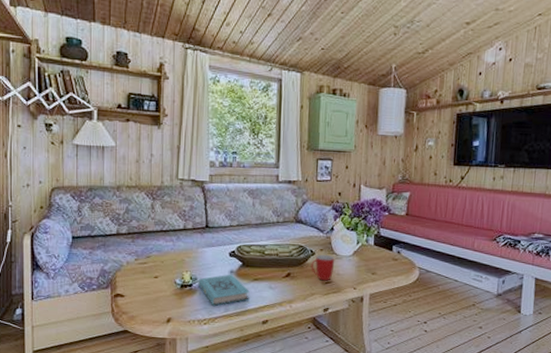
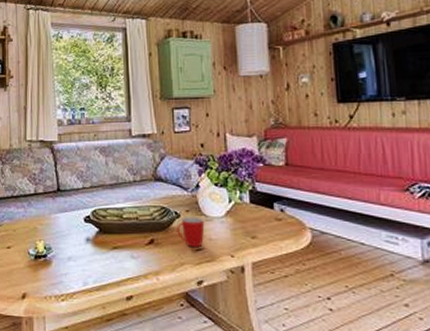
book: present [198,274,250,306] -> none [52,242,110,279]

